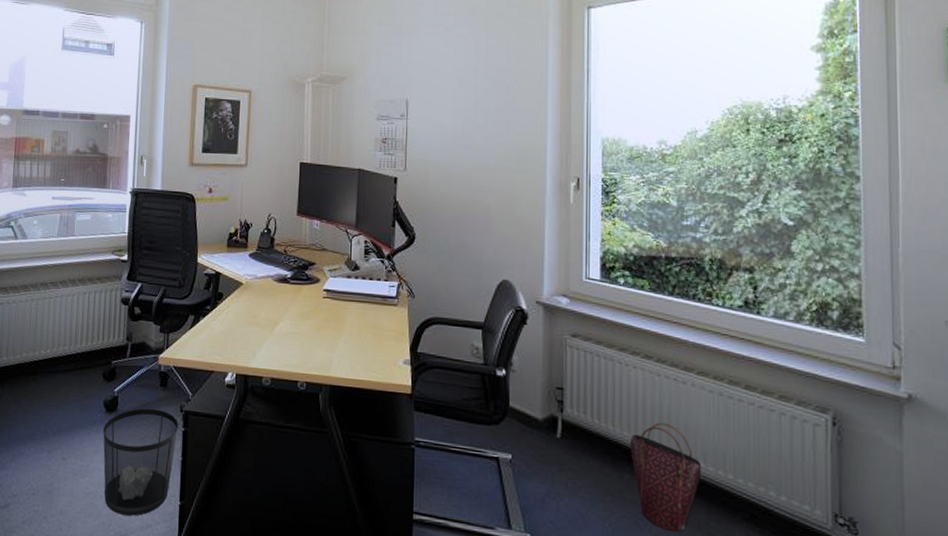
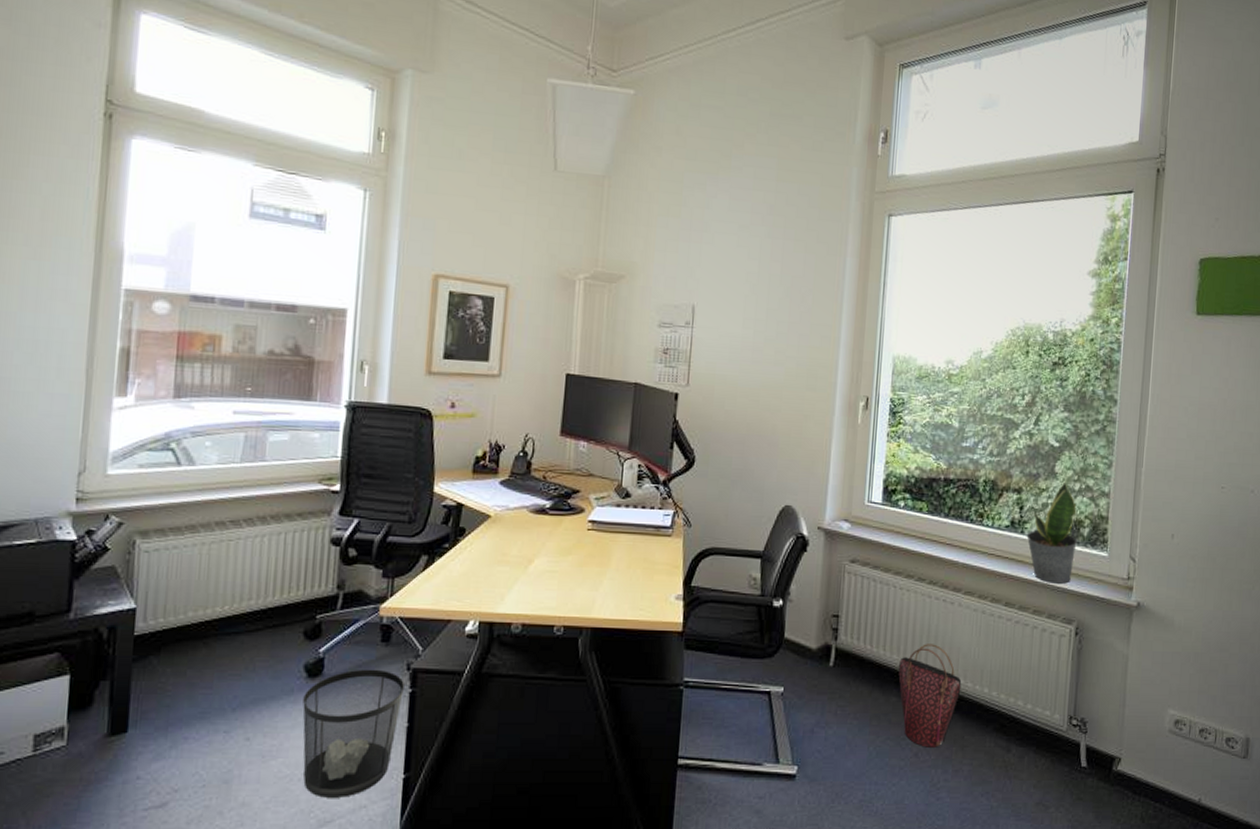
potted plant: none [764,261,825,370] -> present [1026,481,1077,585]

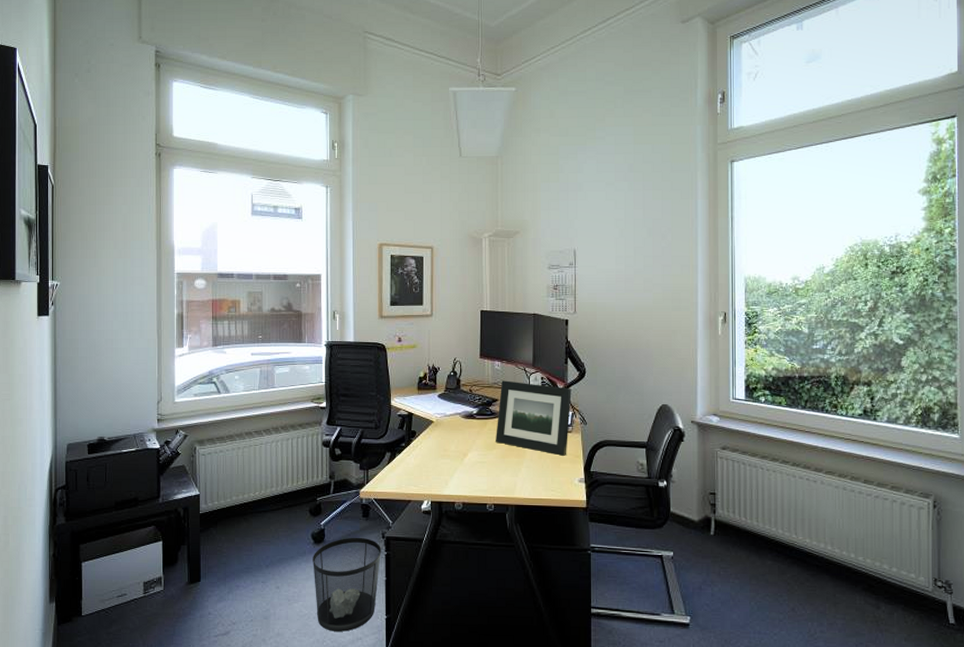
picture frame: none [572,466,676,566] -> present [496,380,572,456]
handbag: present [898,644,962,747] -> none [772,516,829,604]
potted plant: present [1026,481,1077,585] -> none [879,374,928,464]

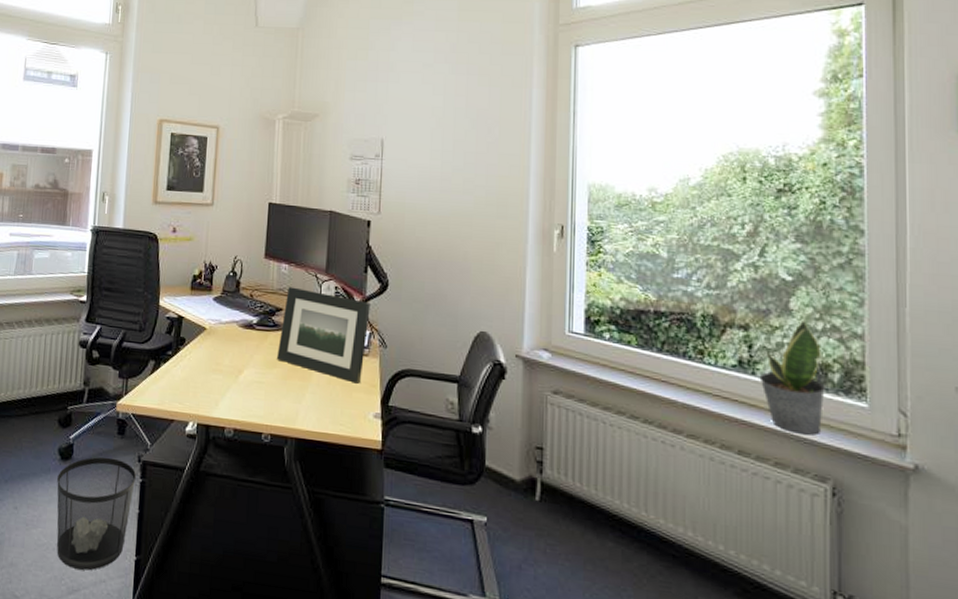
potted plant: none [879,374,928,464] -> present [759,319,825,436]

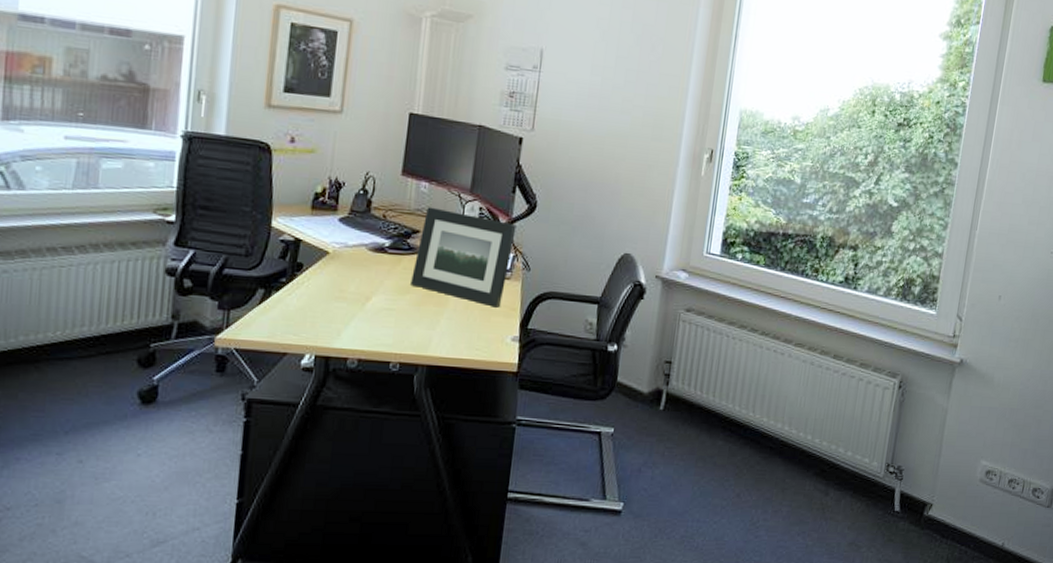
waste bin: present [56,457,137,571] -> none [136,397,240,520]
potted plant: present [759,319,825,436] -> none [859,241,910,340]

